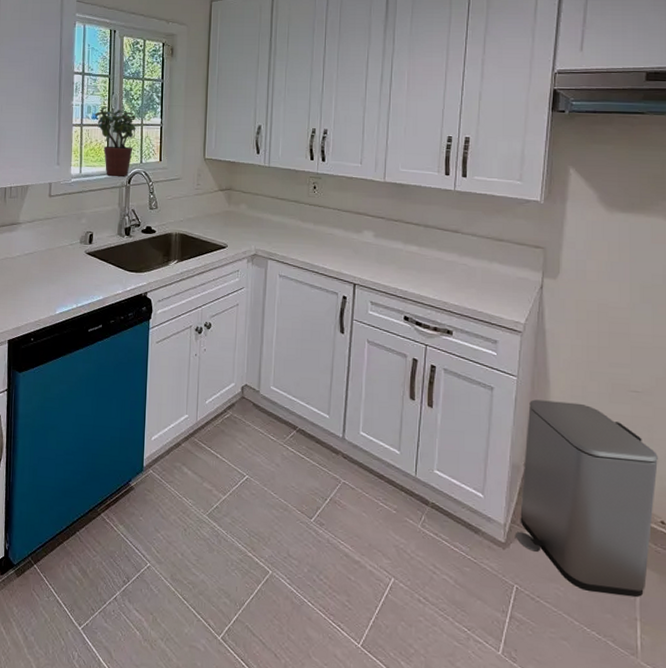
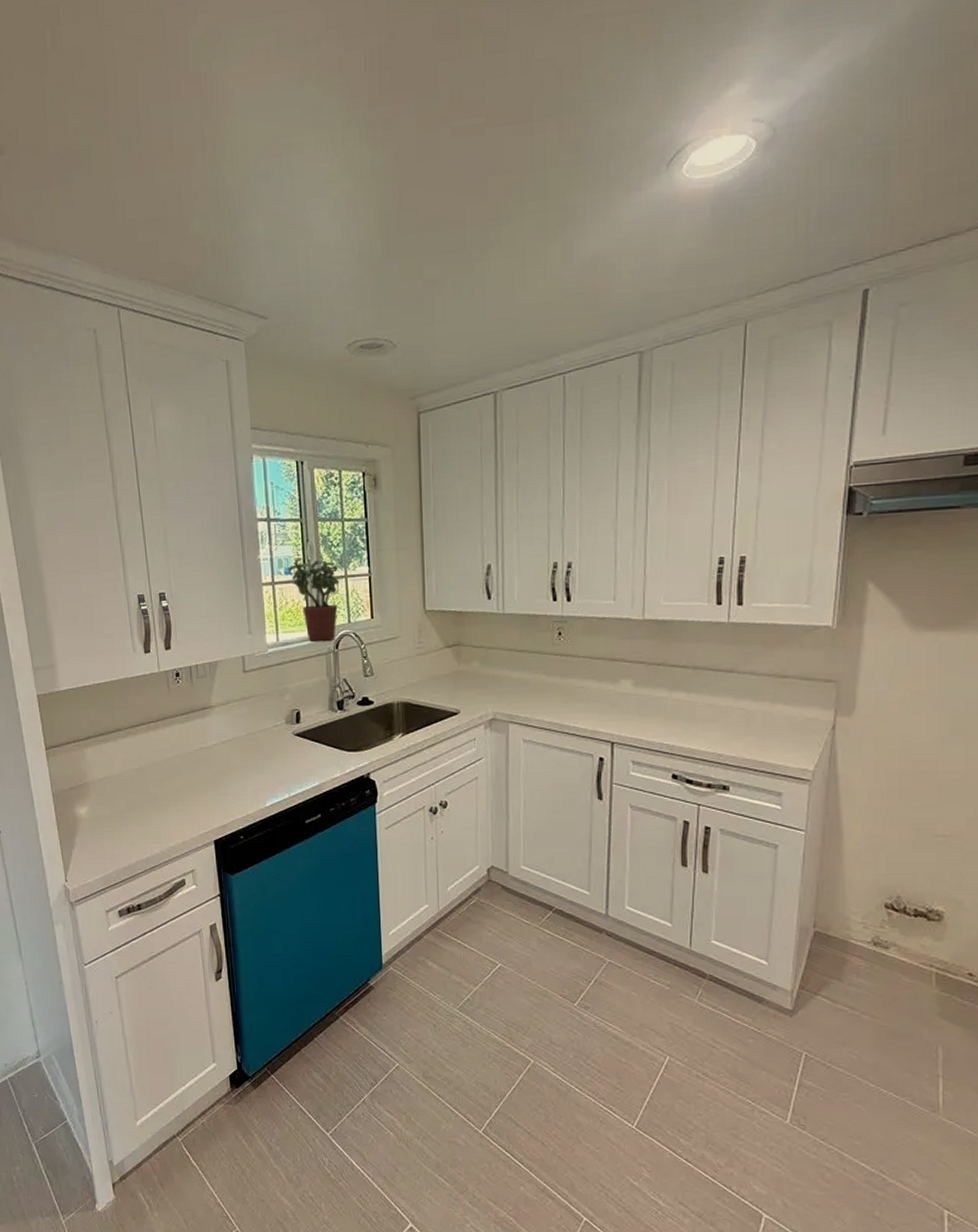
pedal bin: present [516,399,658,597] -> none [805,854,967,1053]

